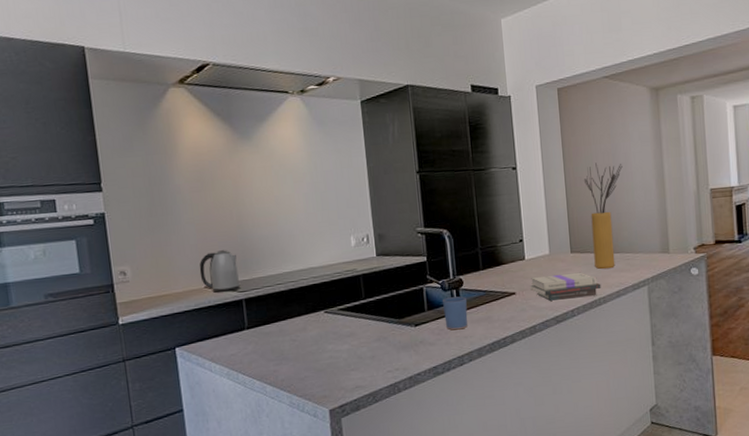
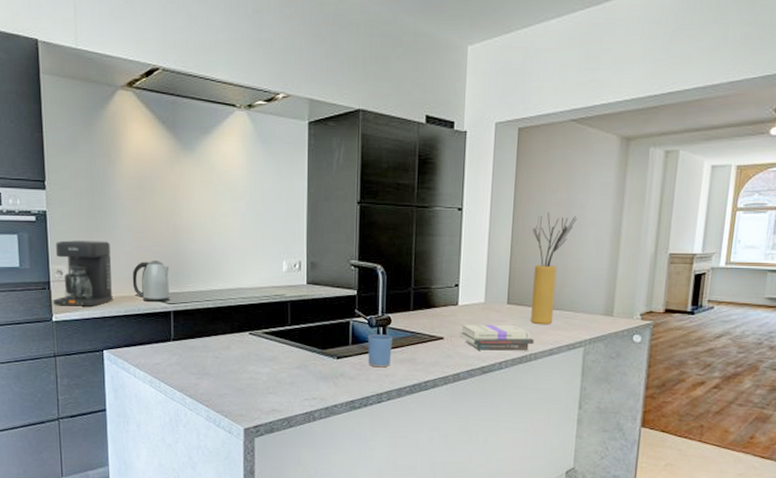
coffee maker: none [116,236,182,308] -> present [53,240,113,307]

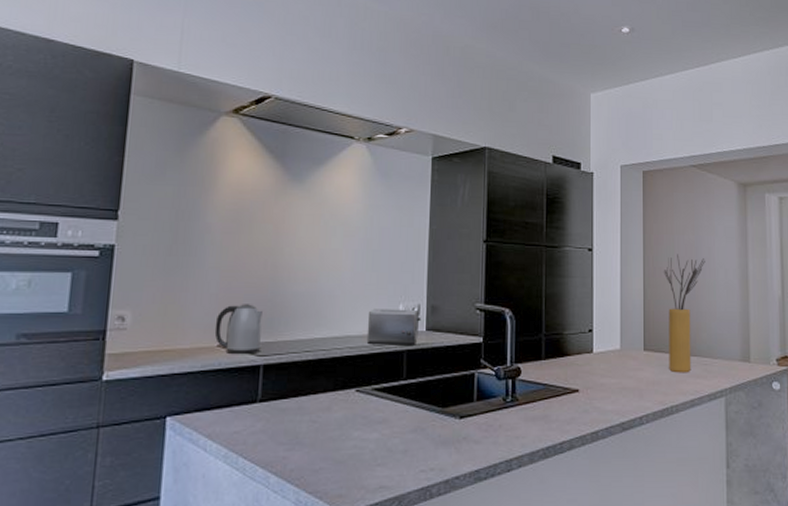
coffee maker: present [53,240,113,307] -> none [106,280,192,361]
toaster: none [256,265,302,297] -> present [366,308,422,345]
mug: present [368,334,392,368] -> none [495,388,523,428]
books: present [459,324,534,351] -> none [595,373,675,403]

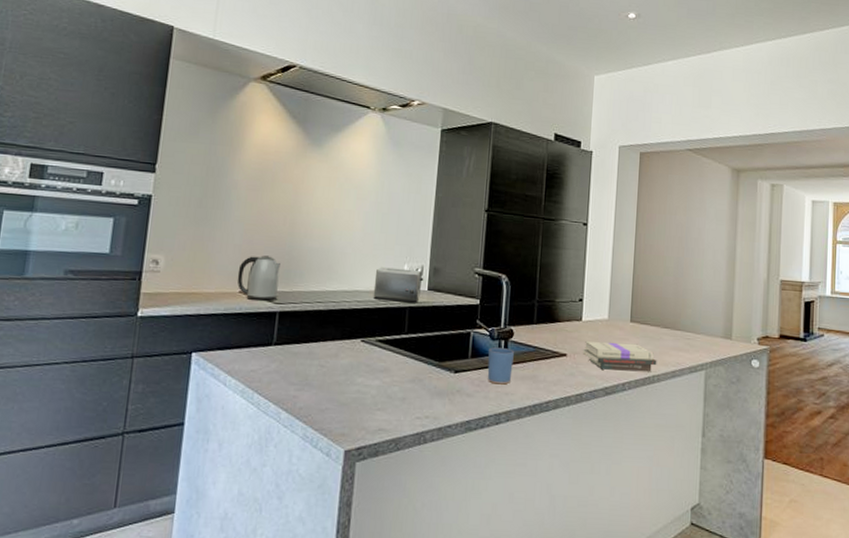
mug: none [495,388,523,428] -> present [487,347,514,385]
books: none [595,373,675,403] -> present [582,340,657,372]
vase: present [663,254,705,373] -> none [653,233,695,346]

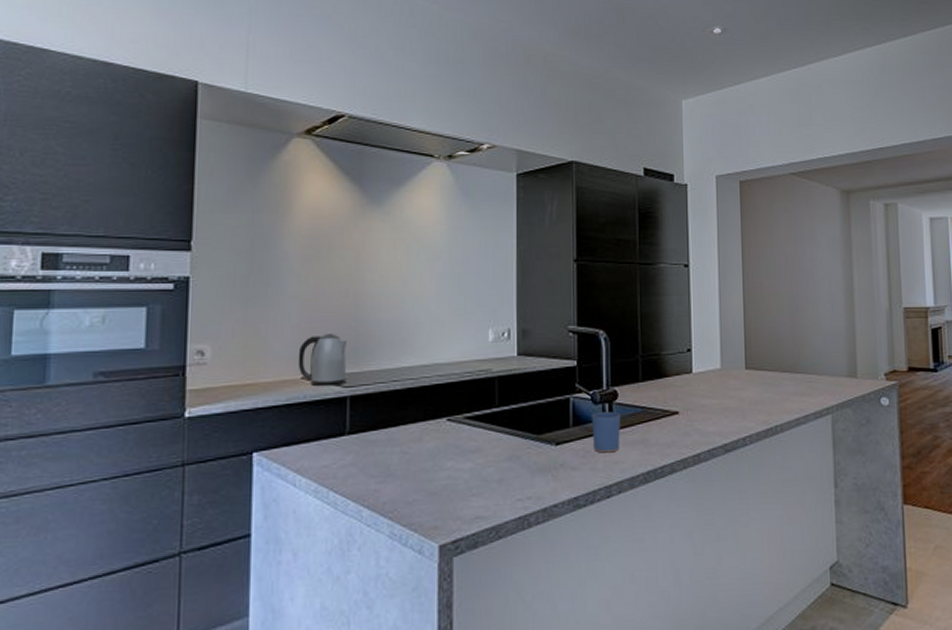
toaster: present [373,267,424,303] -> none [456,333,512,372]
books: present [582,340,657,372] -> none [695,392,779,425]

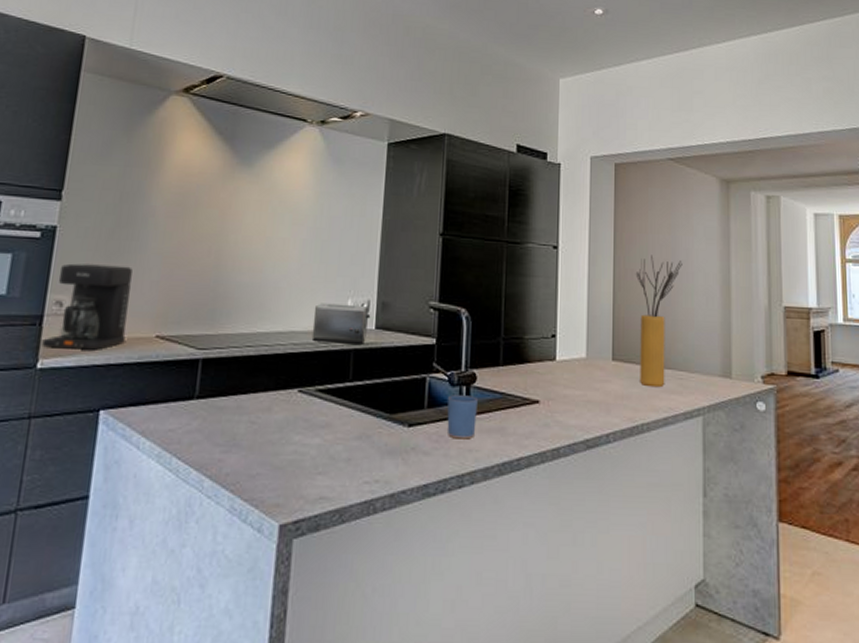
coffee maker: none [187,312,271,397] -> present [42,263,133,350]
kettle: present [298,334,346,387] -> none [153,293,204,348]
toaster: none [456,333,512,372] -> present [312,303,371,344]
vase: none [763,267,808,392] -> present [635,255,683,388]

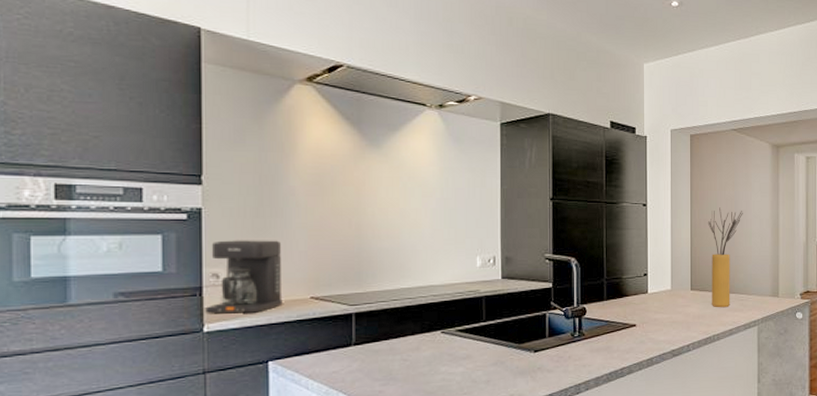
toaster: present [312,303,371,344] -> none [448,260,497,293]
mug: present [447,395,478,440] -> none [565,325,588,358]

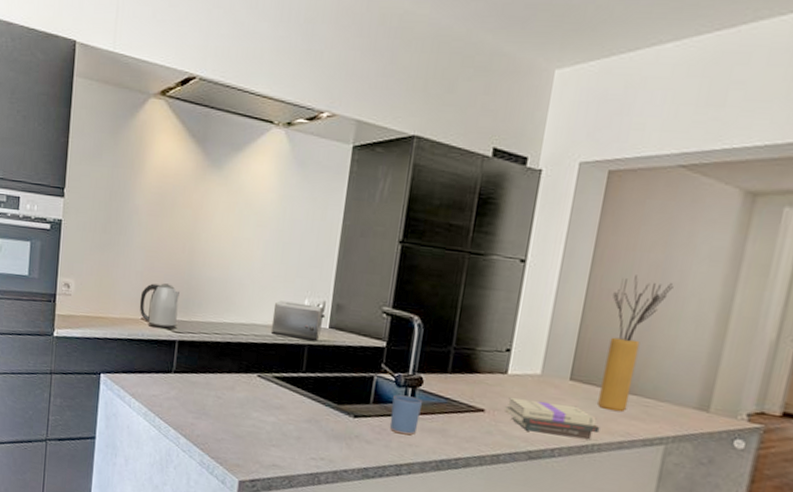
coffee maker: present [205,240,283,314] -> none [56,252,122,326]
kettle: none [306,260,351,305] -> present [139,283,180,330]
toaster: none [448,260,497,293] -> present [271,300,326,341]
mug: none [565,325,588,358] -> present [390,394,422,436]
books: none [650,309,716,335] -> present [503,396,600,439]

